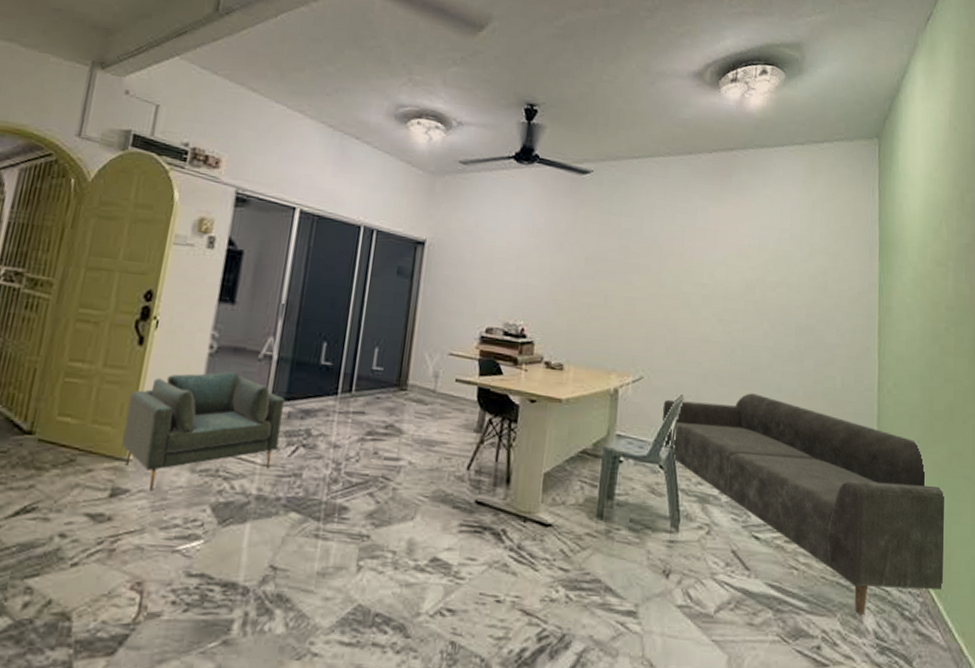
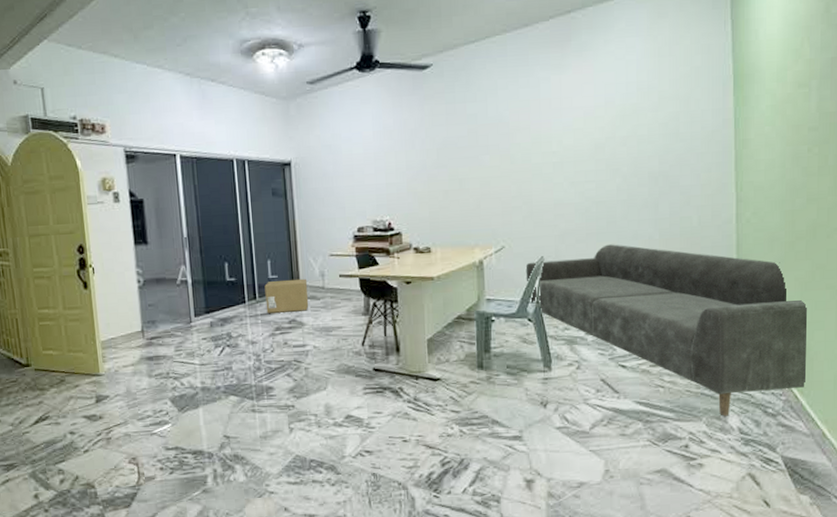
armchair: present [121,371,285,491] -> none [89,297,209,395]
box: none [360,374,416,416] -> present [264,278,309,313]

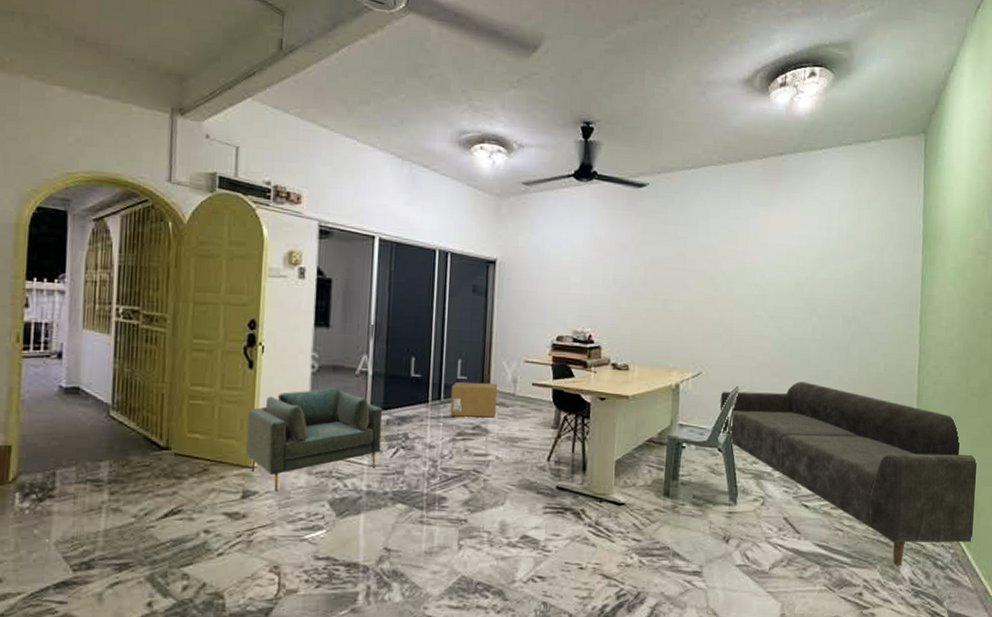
armchair: none [89,297,209,395] -> present [246,387,383,492]

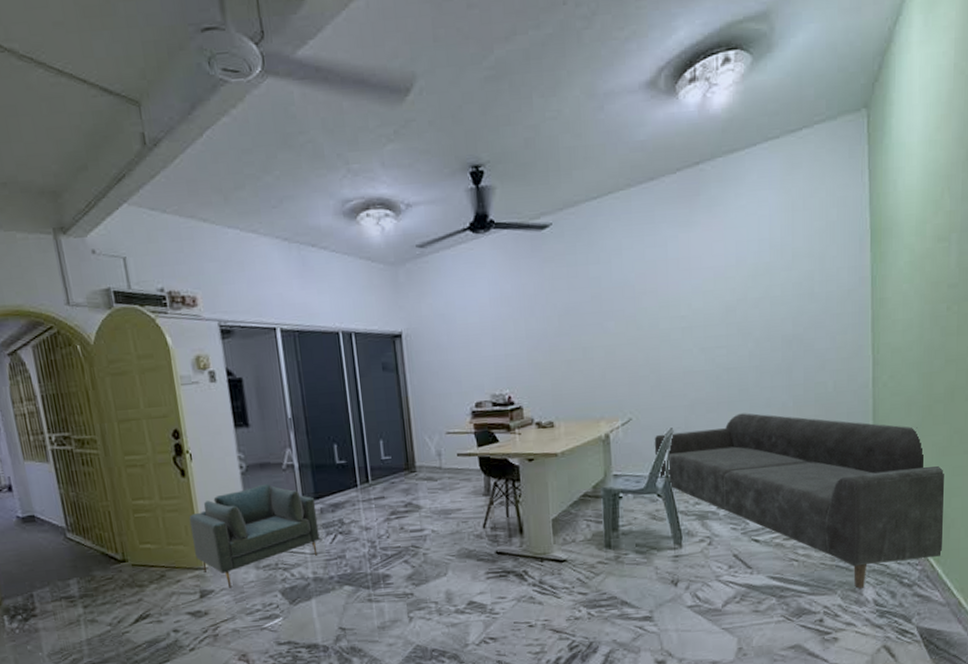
box: present [450,382,498,418] -> none [377,458,426,497]

